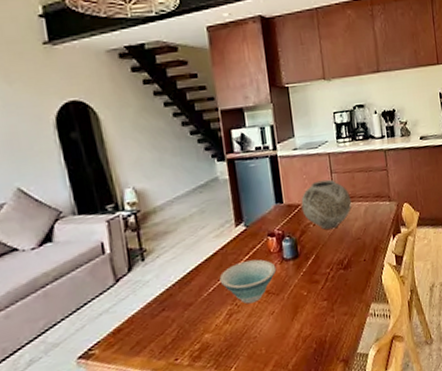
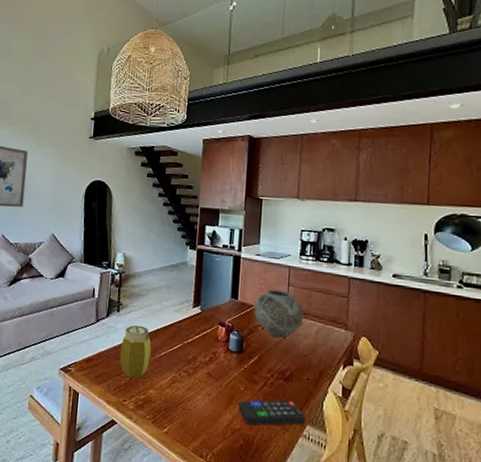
jar: none [156,266,198,332] -> present [119,324,151,379]
bowl: present [219,259,277,304] -> none [171,339,221,379]
remote control: none [304,286,370,327] -> present [238,400,306,426]

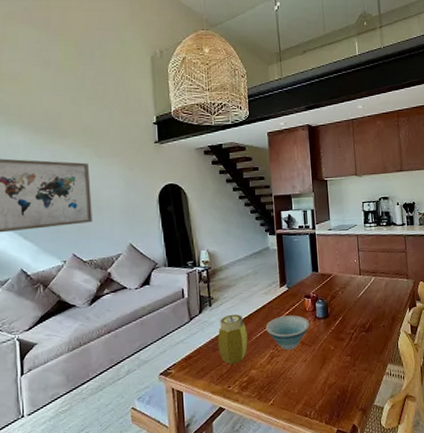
bowl: none [171,339,221,379] -> present [265,315,310,351]
remote control: present [238,400,306,426] -> none [331,347,387,377]
vase: present [254,289,305,339] -> none [332,256,375,298]

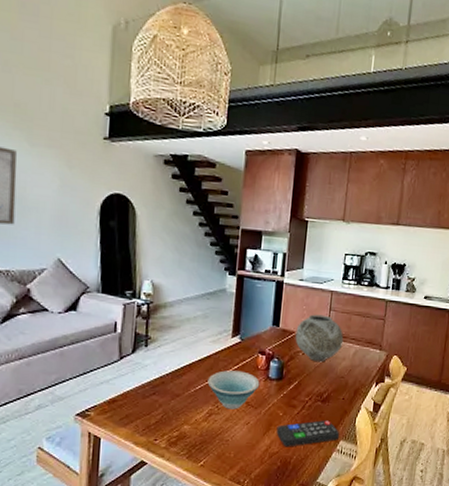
jar: present [217,314,248,365] -> none [148,359,186,416]
remote control: none [331,347,387,377] -> present [276,420,340,447]
vase: none [332,256,375,298] -> present [295,314,344,363]

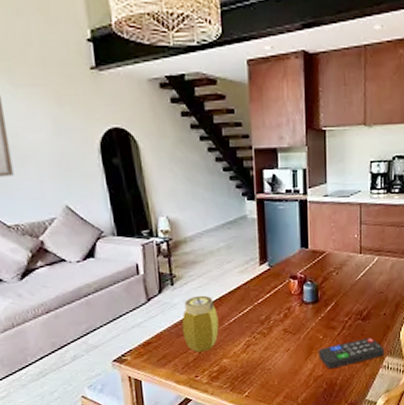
jar: none [148,359,186,416] -> present [181,295,219,353]
bowl: present [207,370,260,410] -> none [240,298,295,339]
vase: present [295,314,344,363] -> none [326,230,379,281]

